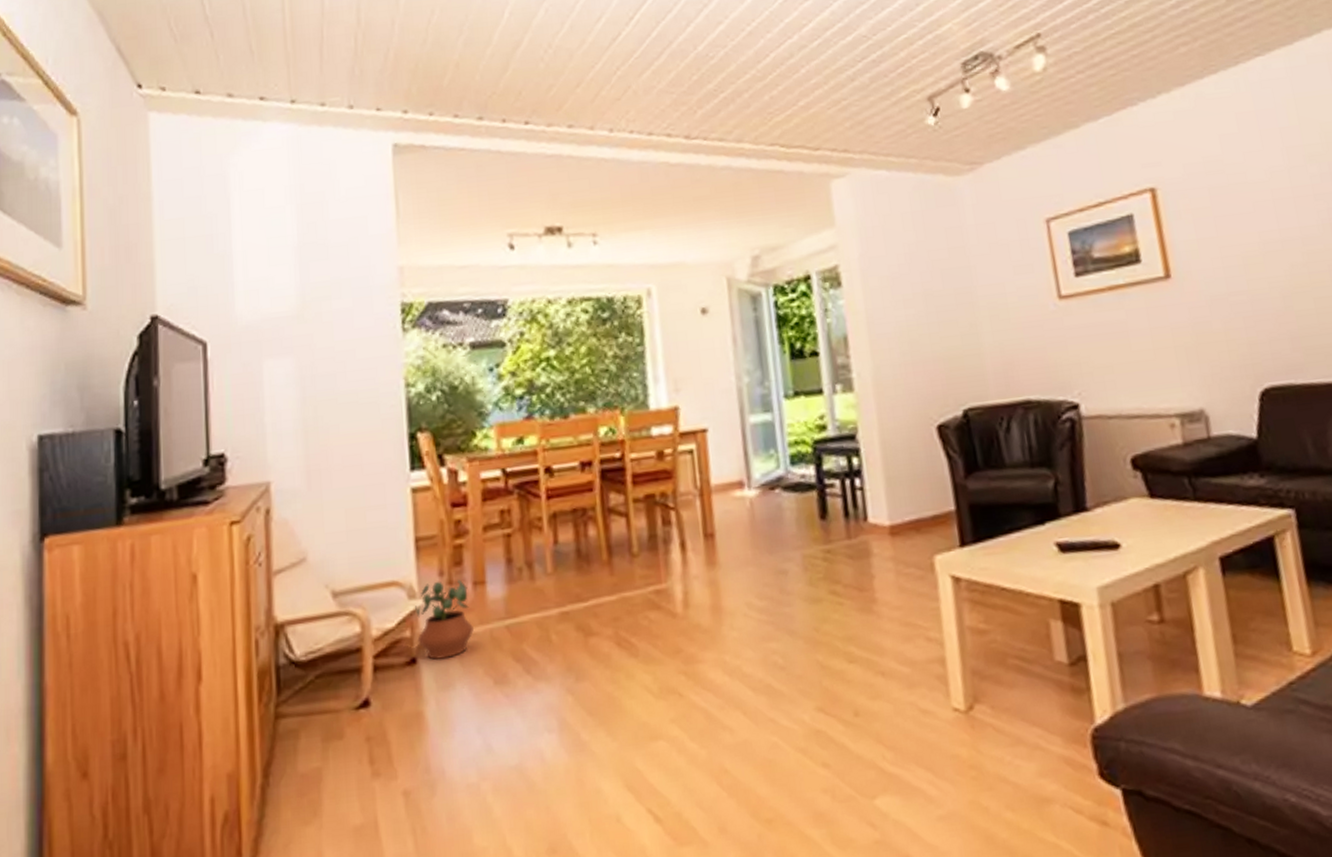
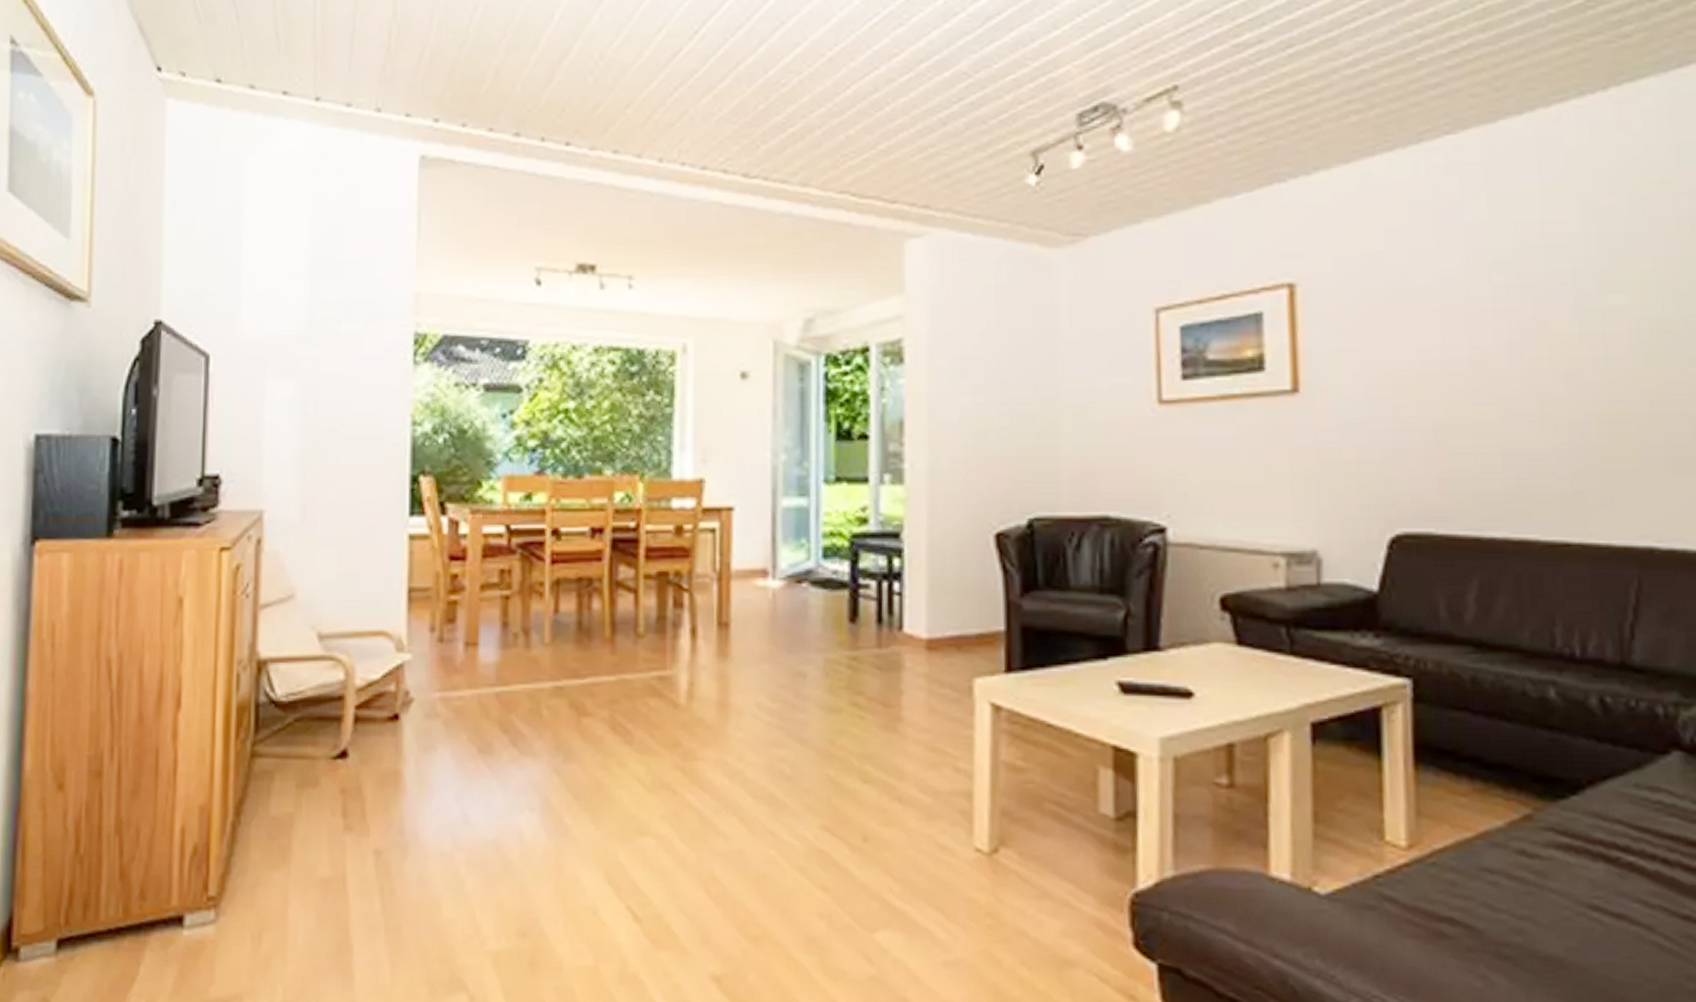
potted plant: present [415,580,474,661] -> none [402,636,461,720]

